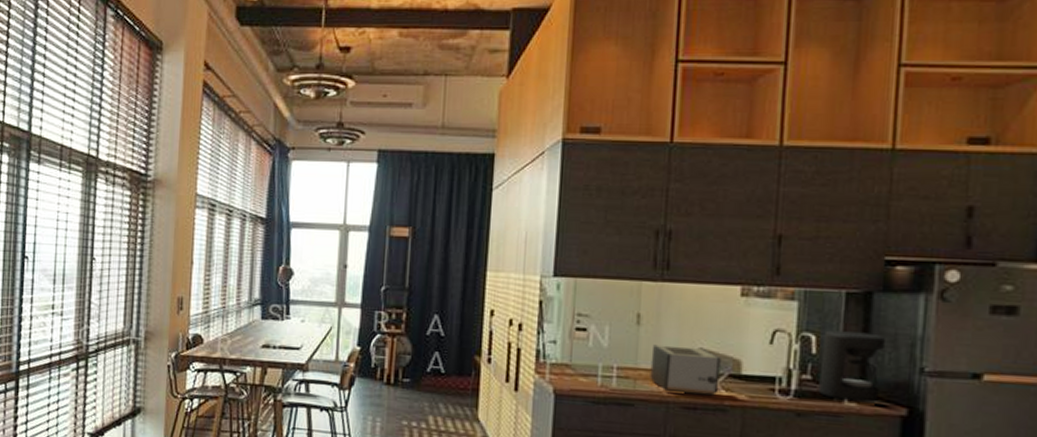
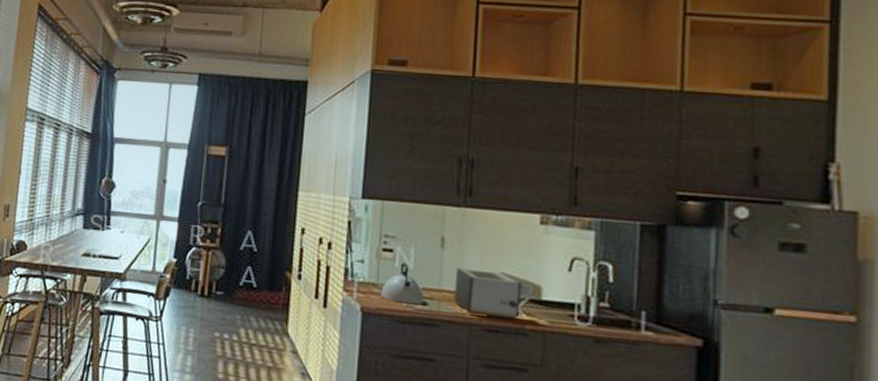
kettle: none [574,341,620,385] -> present [381,262,425,305]
coffee maker: present [818,330,885,403] -> none [616,260,679,333]

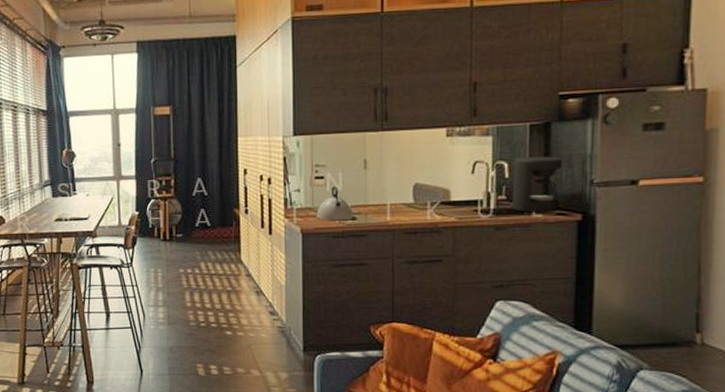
toaster: present [453,267,522,320] -> none [378,182,433,222]
coffee maker: none [616,260,679,333] -> present [512,156,562,214]

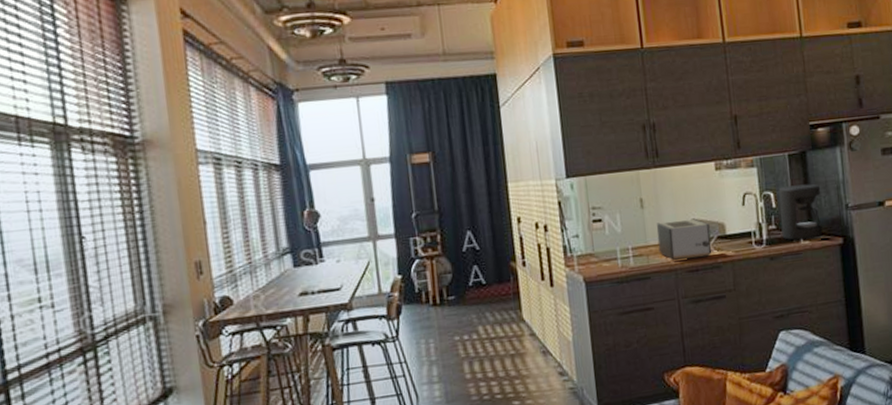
kettle: present [317,185,354,221] -> none [598,228,636,266]
toaster: none [378,182,433,222] -> present [656,218,712,261]

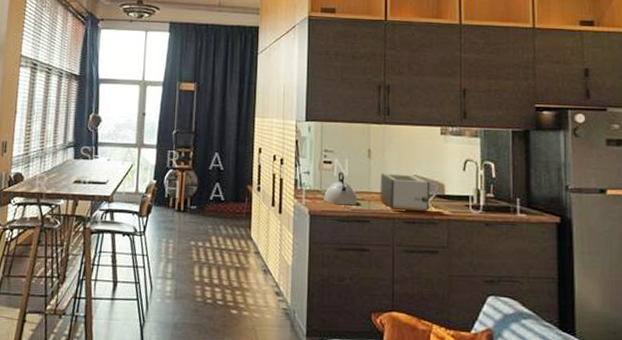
kettle: none [598,228,636,266] -> present [324,171,358,206]
coffee maker: present [779,184,823,241] -> none [499,159,541,214]

